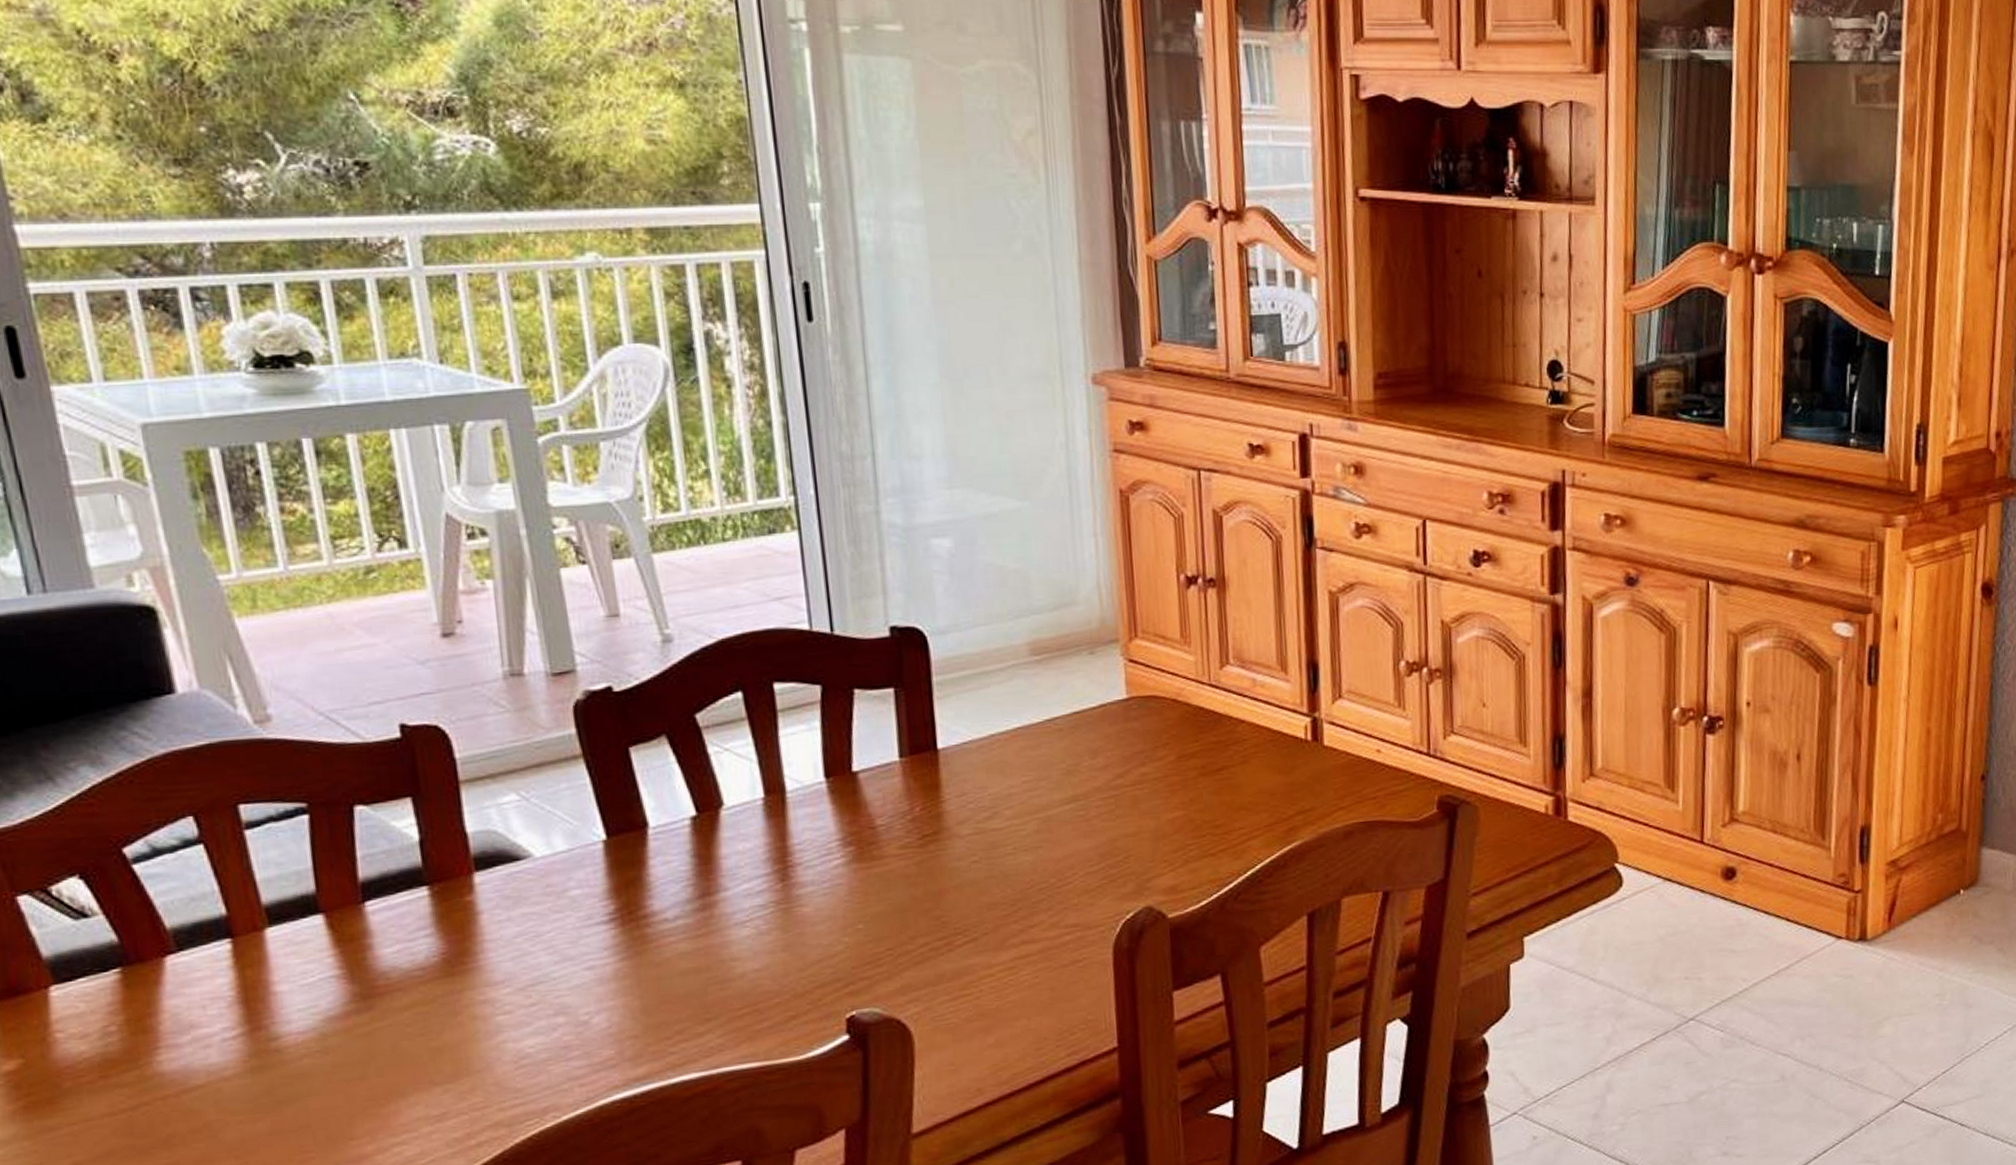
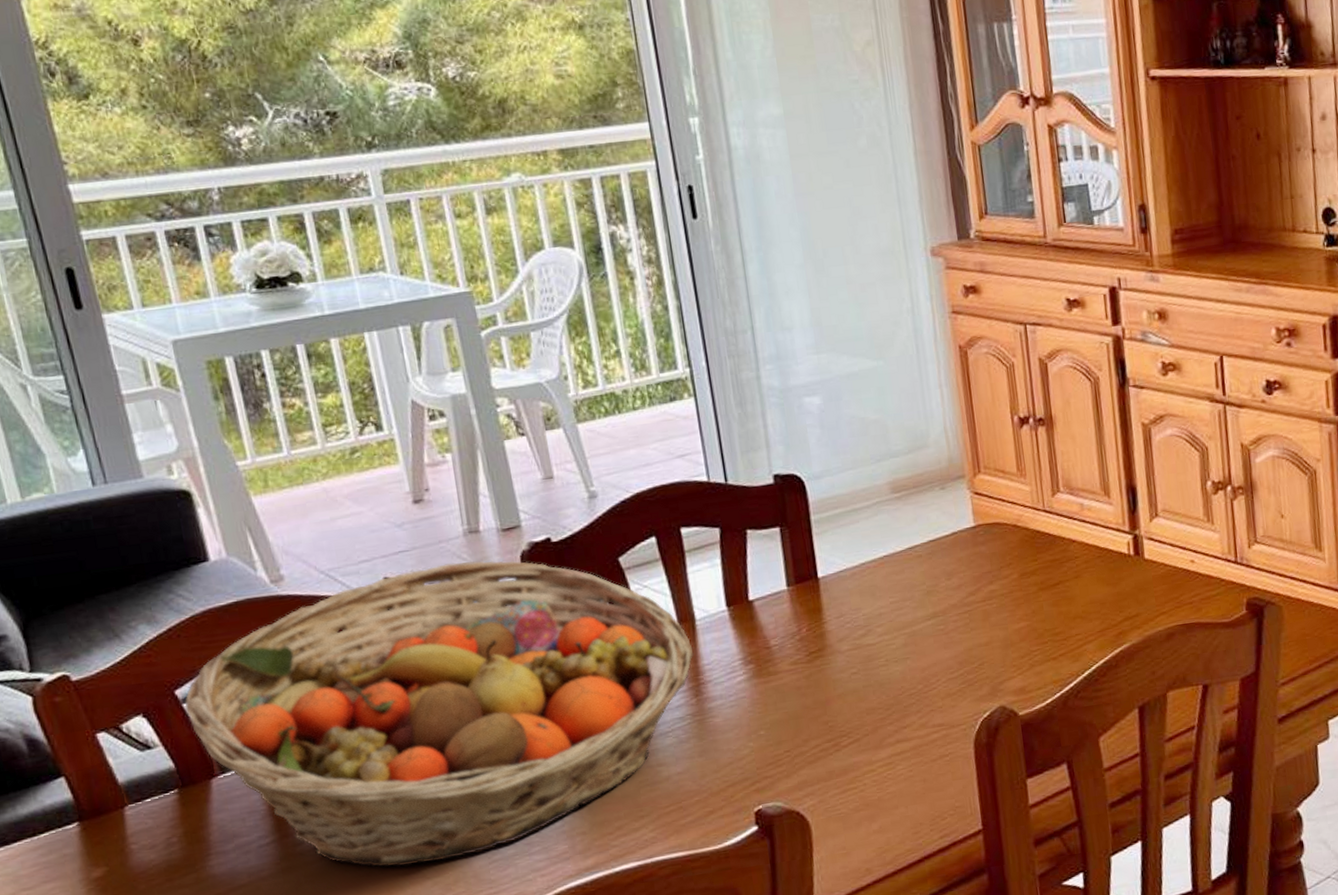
fruit basket: none [134,709,782,1070] -> present [184,560,694,867]

